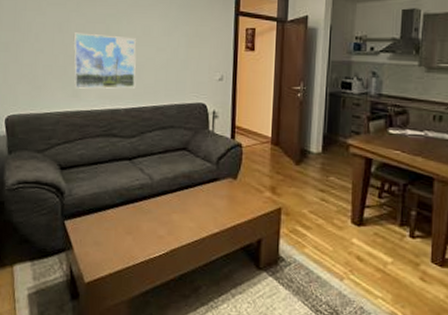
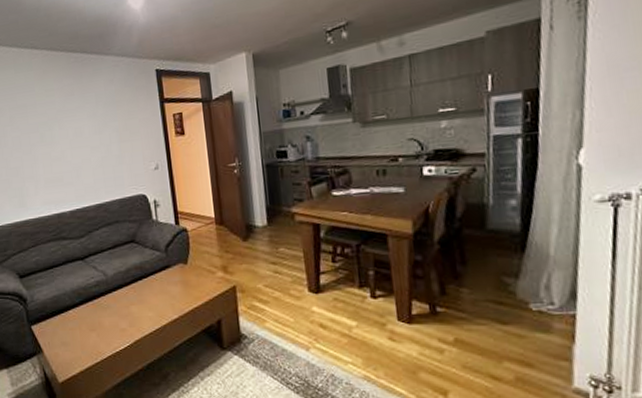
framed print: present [73,32,136,89] -> none [11,142,77,199]

